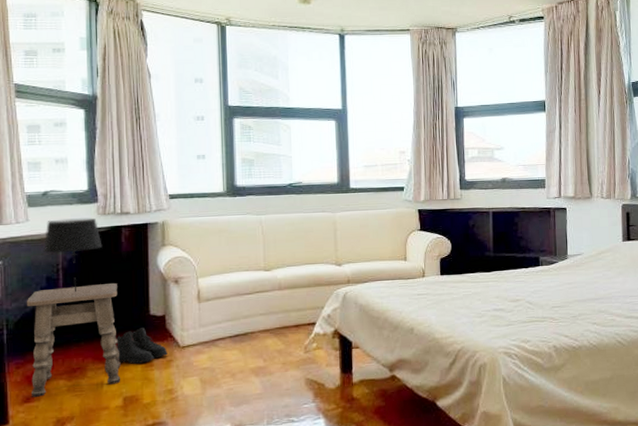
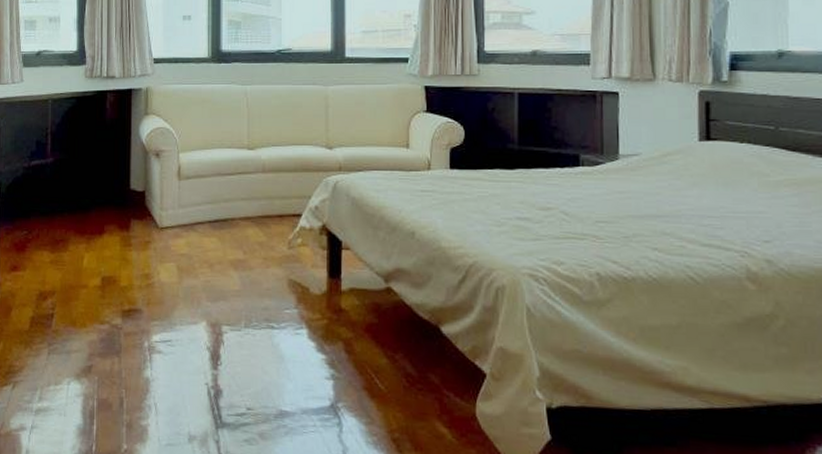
side table: present [26,283,121,397] -> none [17,152,101,266]
table lamp: present [44,218,103,293] -> none [35,80,89,160]
boots: present [115,328,168,365] -> none [96,203,146,243]

